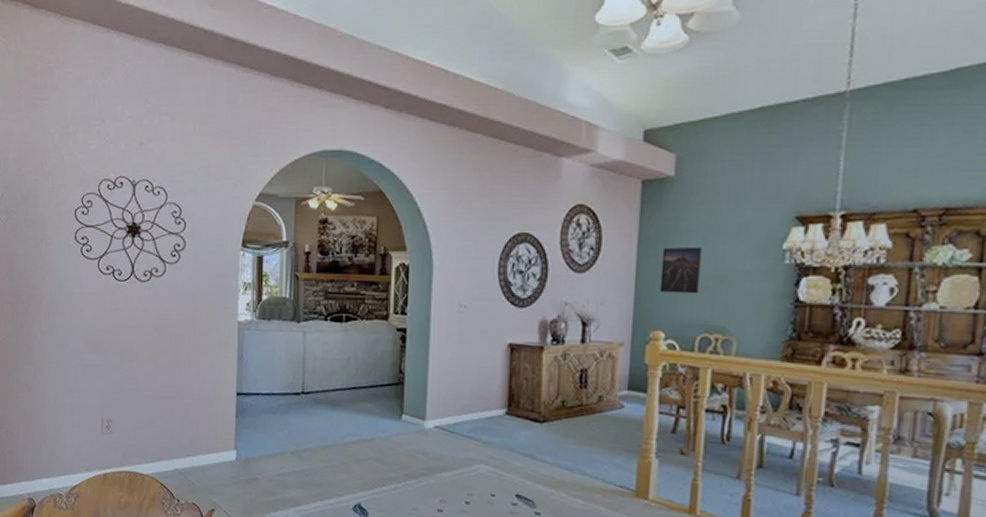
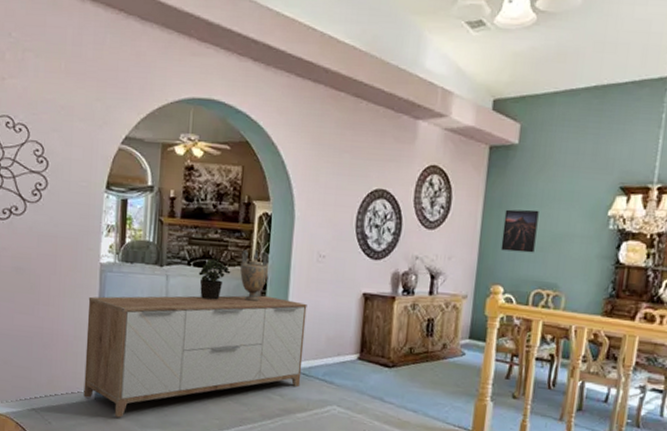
sideboard: none [225,349,449,478] -> present [83,295,307,418]
potted plant: none [336,312,369,356] -> present [198,258,231,300]
decorative urn: none [378,301,409,356] -> present [240,249,270,302]

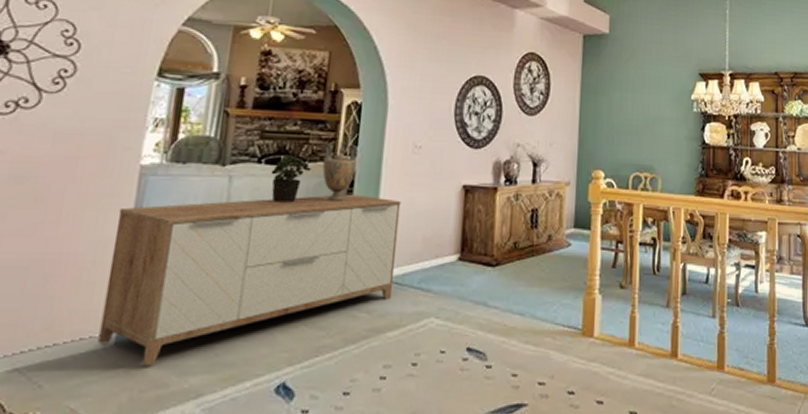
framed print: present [500,209,539,253] -> none [599,94,632,137]

